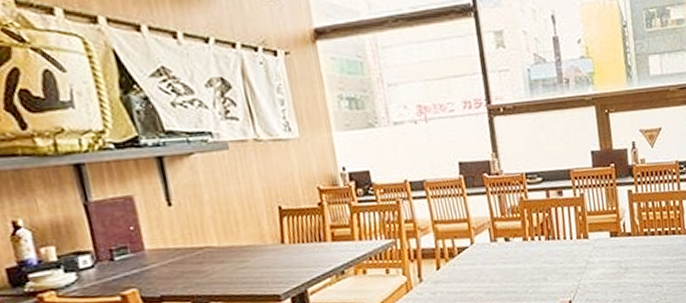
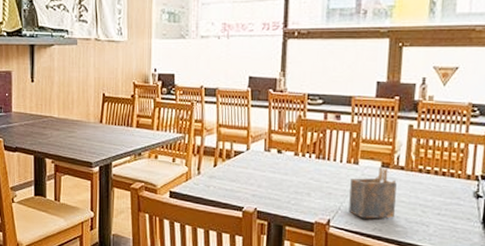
napkin holder: none [584,236,632,293] -> present [348,166,397,219]

